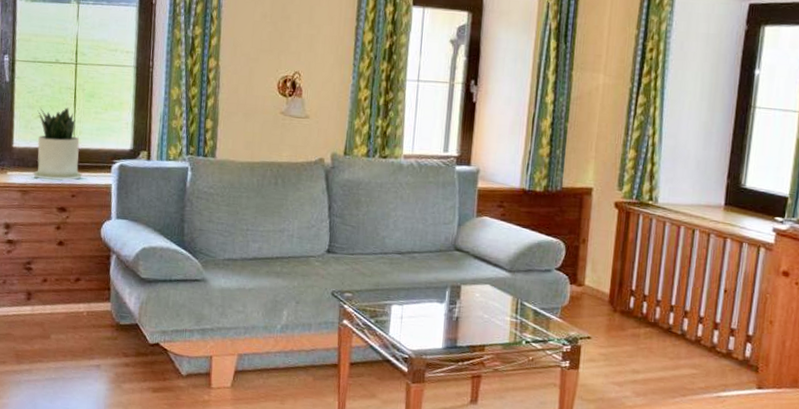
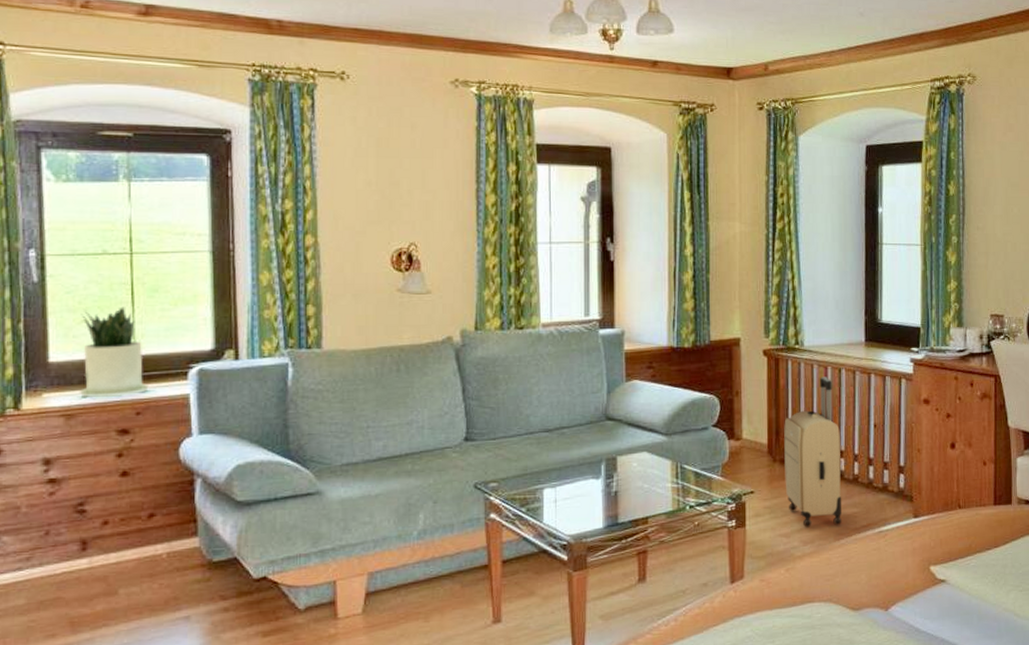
suitcase: none [622,235,687,384] -> present [784,376,841,528]

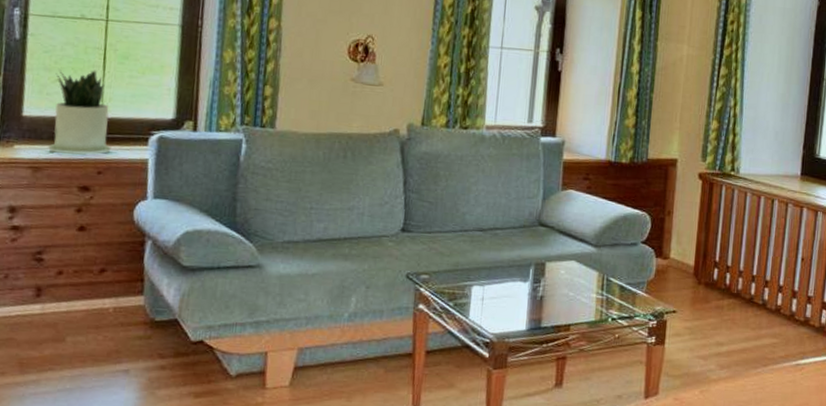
suitcase: present [784,376,841,528] -> none [707,205,767,354]

